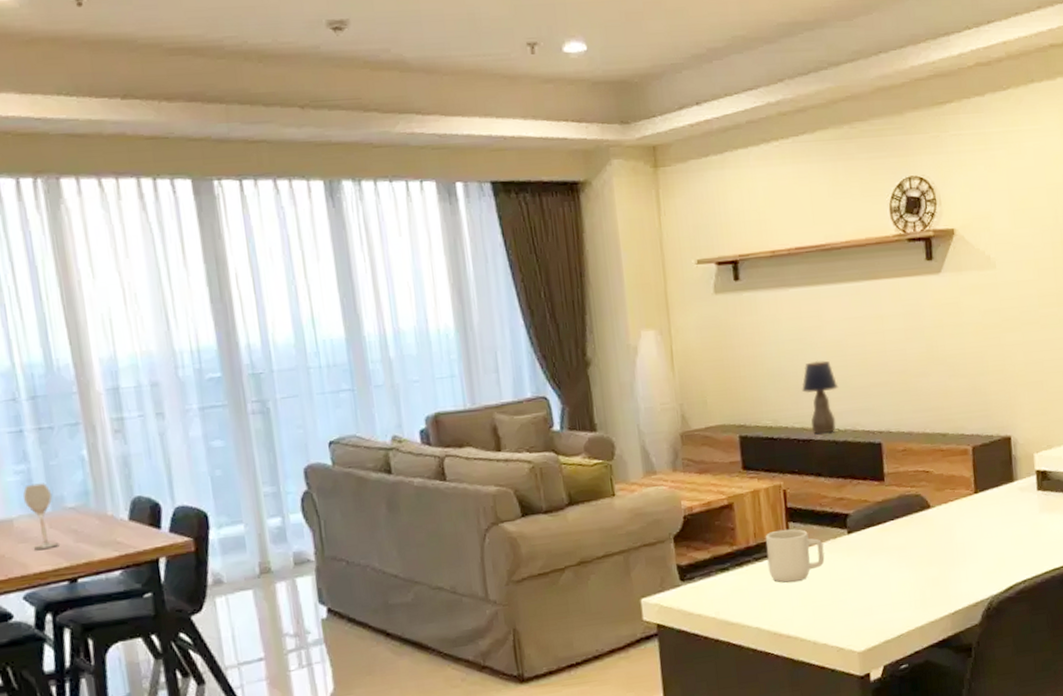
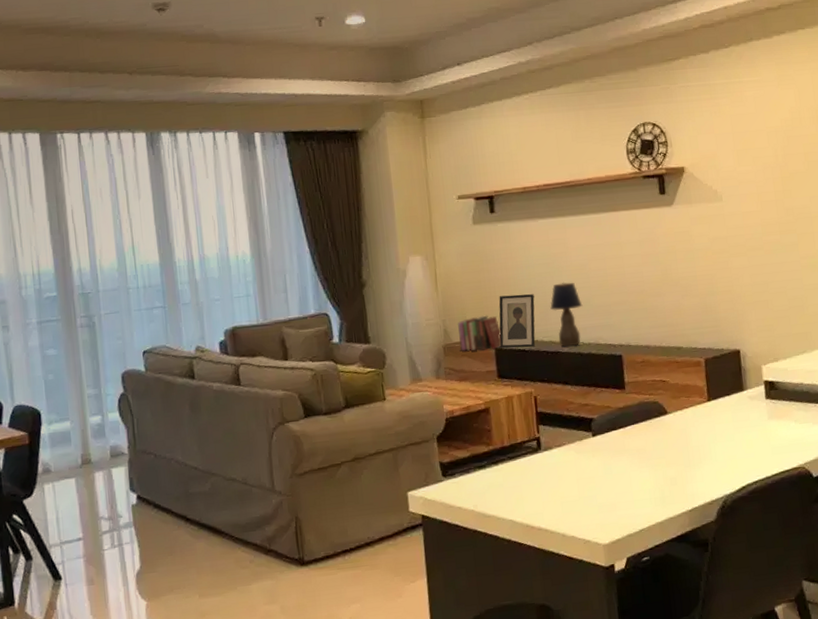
books: none [697,398,747,440] -> present [458,315,501,351]
picture frame: none [744,374,785,436] -> present [499,294,536,349]
mug: present [765,529,825,583] -> none [518,431,572,480]

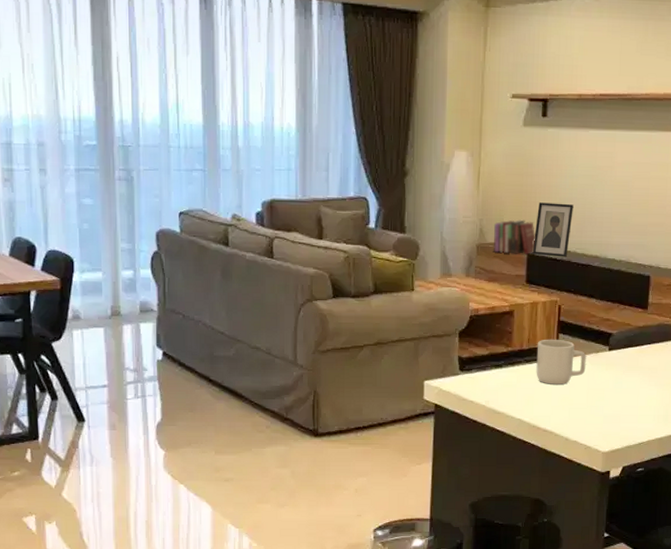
mug: none [518,431,572,480] -> present [536,339,586,385]
table lamp: present [550,282,583,347] -> none [588,196,620,262]

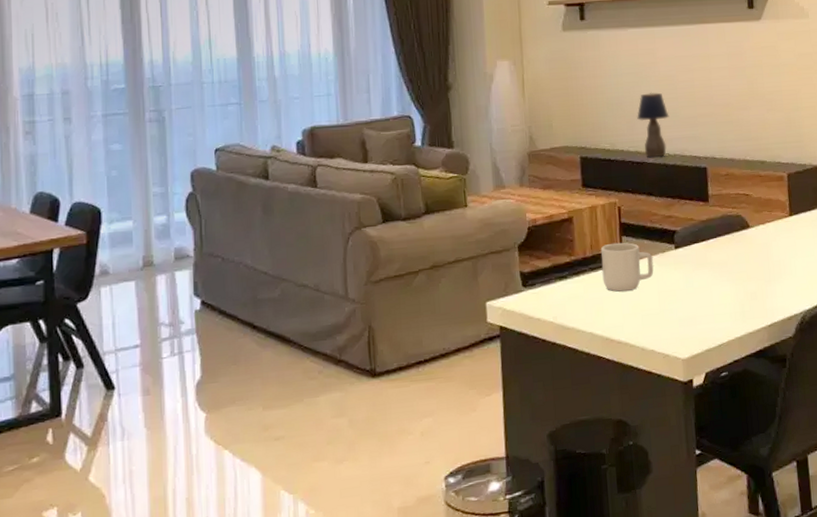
books: present [493,219,535,254] -> none [544,123,587,159]
picture frame: present [532,202,574,257] -> none [585,103,622,158]
table lamp: none [588,196,620,262] -> present [637,92,670,158]

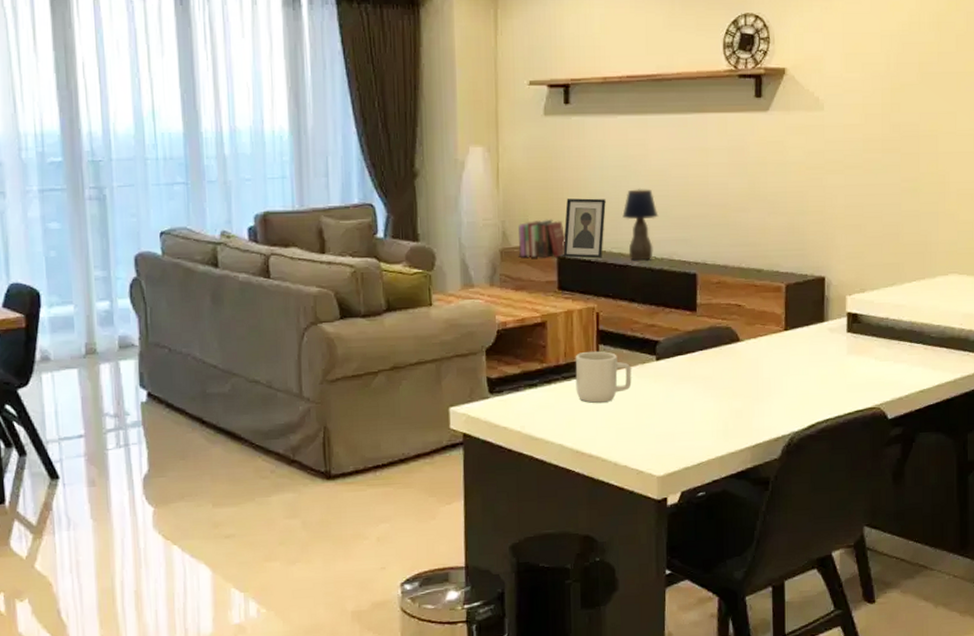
books: none [544,123,587,159] -> present [518,219,565,258]
picture frame: none [585,103,622,158] -> present [563,198,606,259]

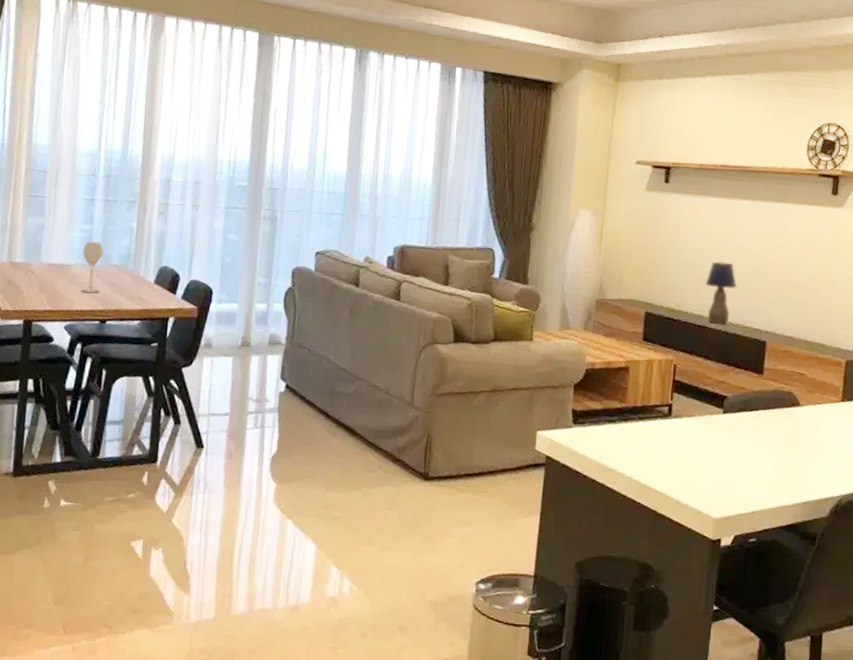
books: present [518,219,565,258] -> none [612,278,654,313]
picture frame: present [563,198,606,259] -> none [650,263,692,318]
mug: present [575,351,632,403] -> none [649,397,700,445]

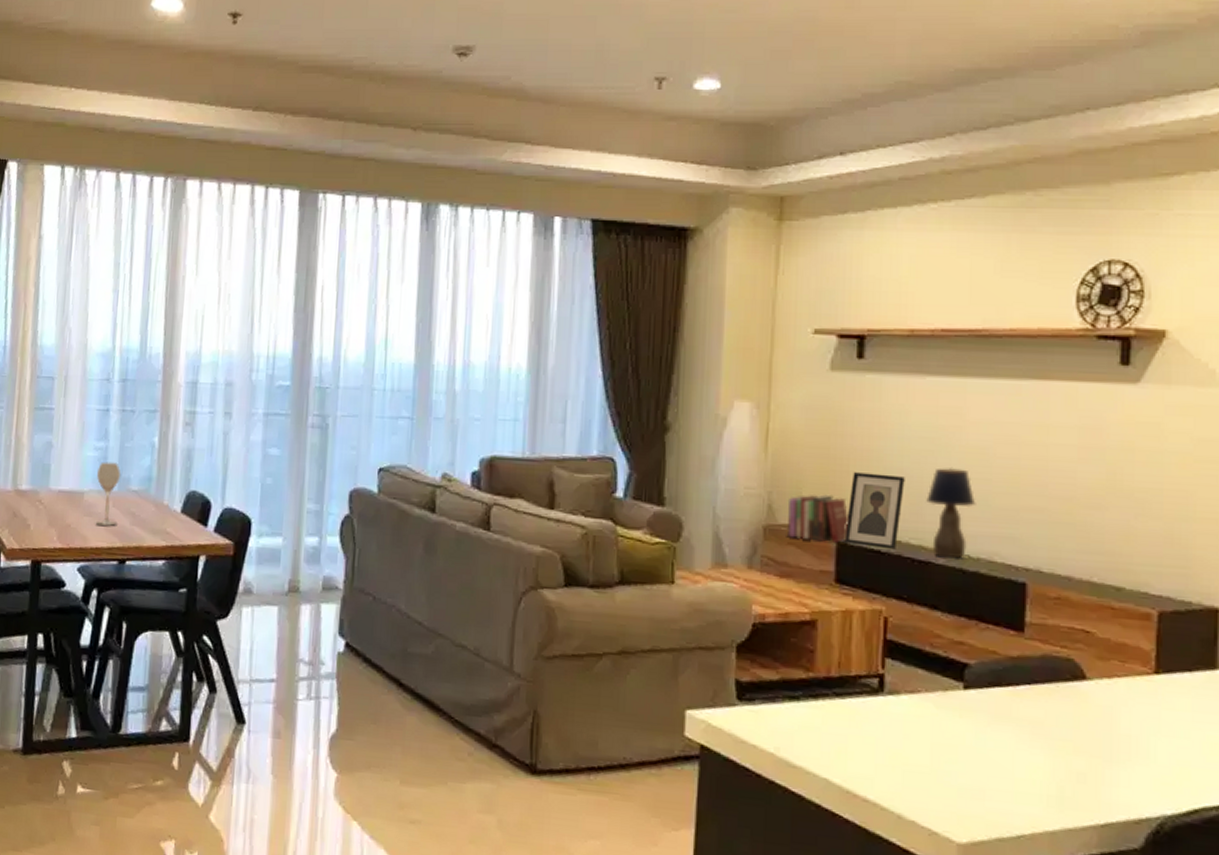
books: none [612,278,654,313] -> present [786,494,848,543]
picture frame: none [650,263,692,318] -> present [844,472,905,550]

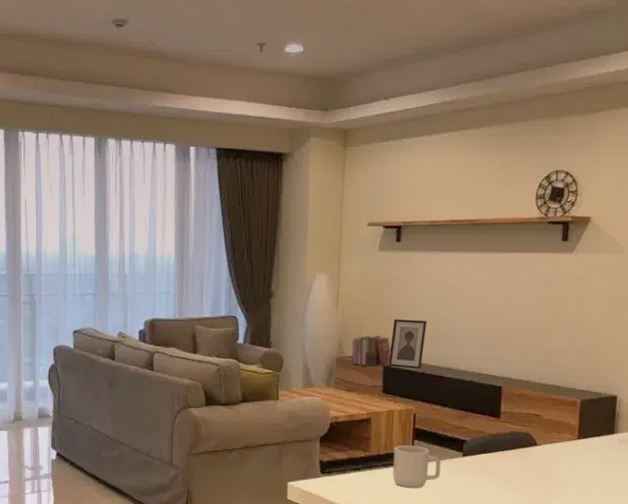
mug: none [850,664,928,734] -> present [393,445,441,488]
table lamp: present [926,467,976,559] -> none [440,313,472,373]

